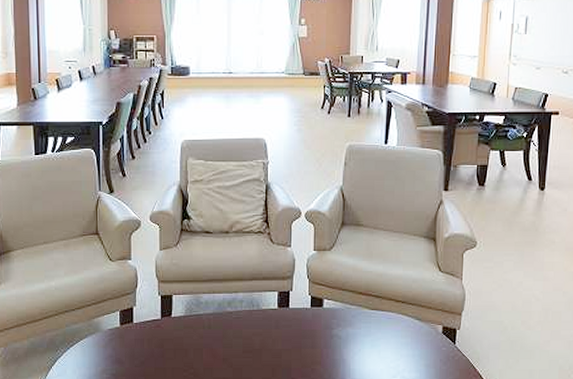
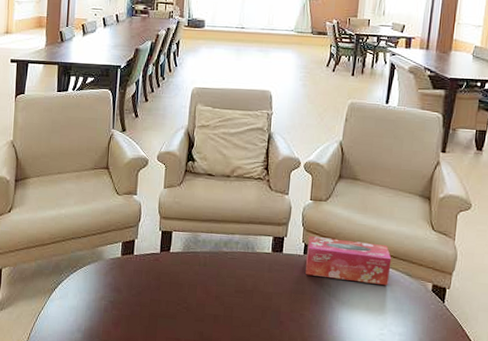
tissue box: none [313,288,400,332] -> present [305,236,392,286]

